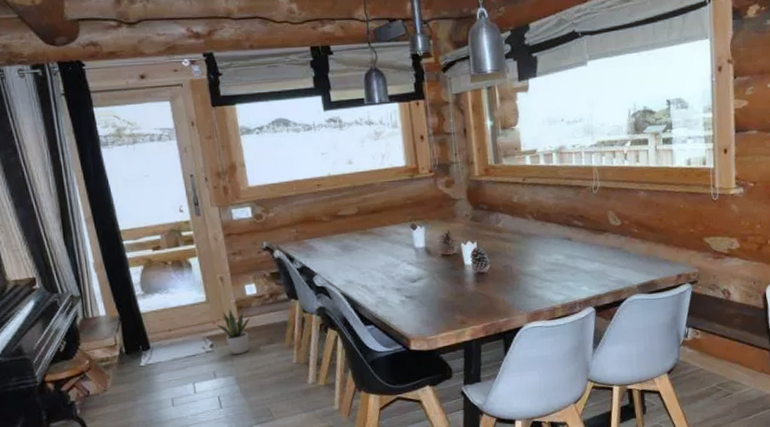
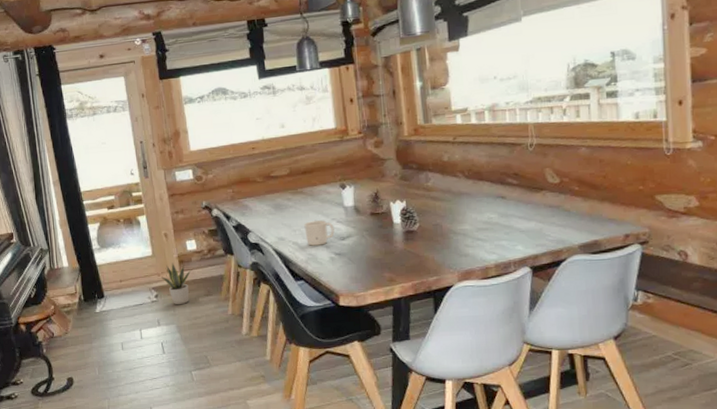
mug: none [373,262,405,289] -> present [304,220,335,246]

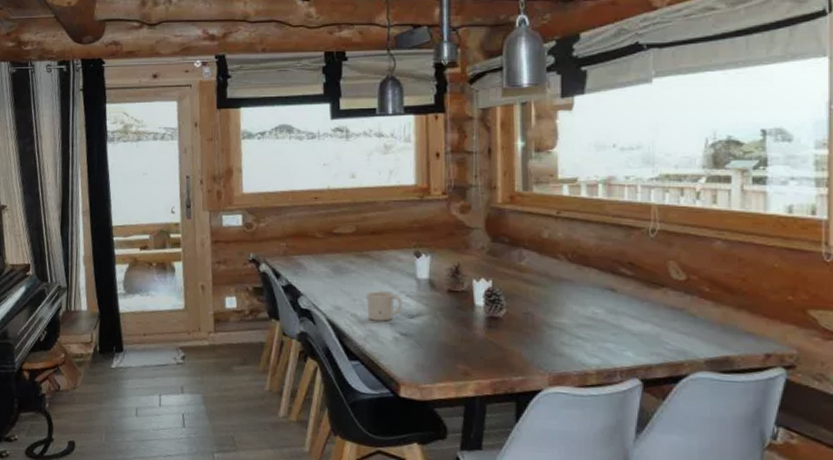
potted plant: present [162,262,191,305] -> none [192,320,228,372]

